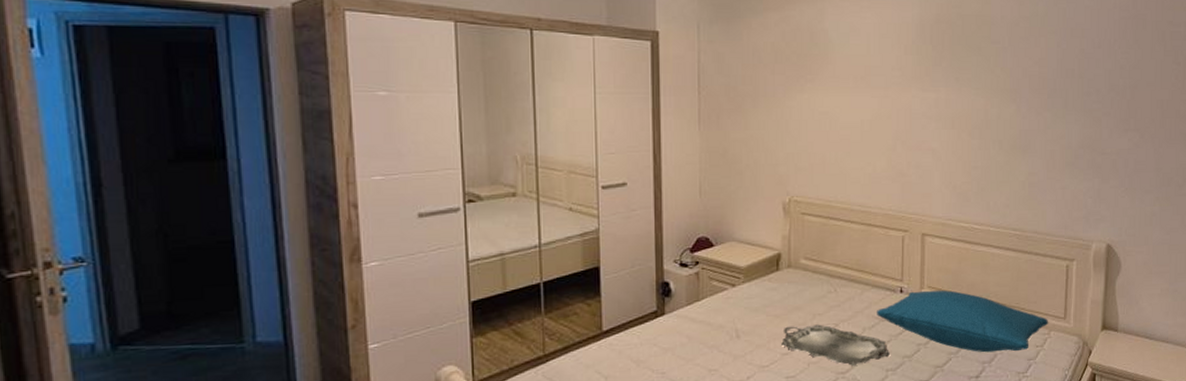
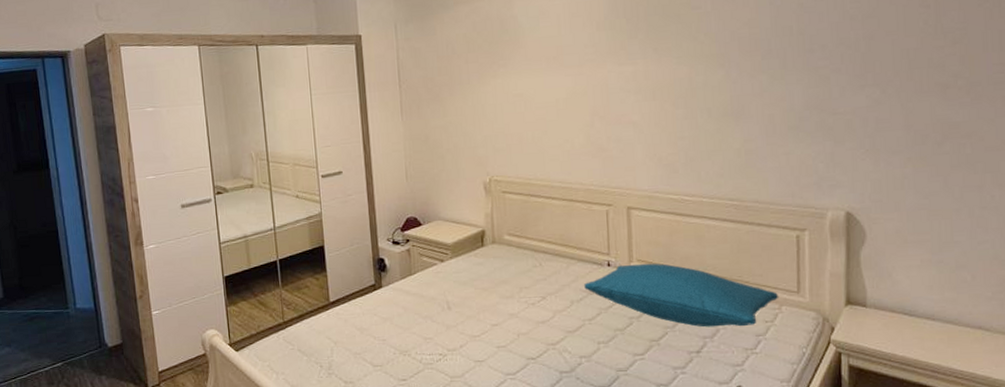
serving tray: present [781,324,890,366] -> none [490,297,600,337]

